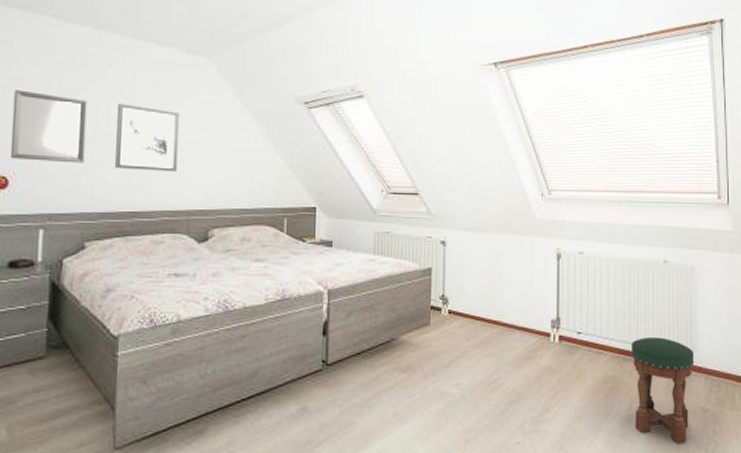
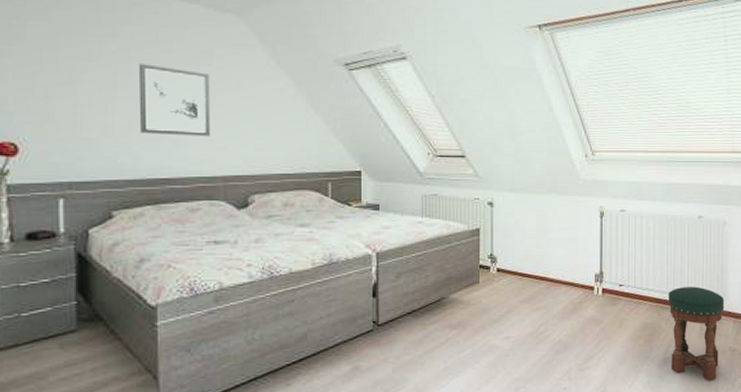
home mirror: present [10,90,87,164] -> none [16,48,105,128]

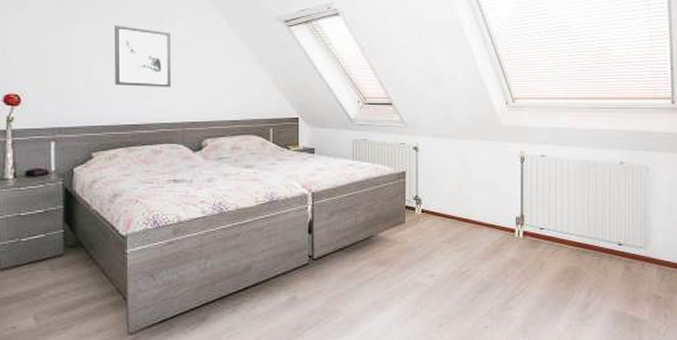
stool: present [667,286,725,381] -> none [589,232,648,327]

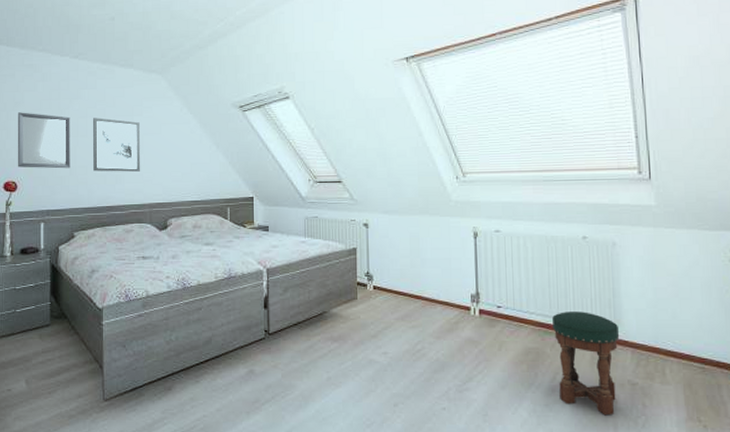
home mirror: none [20,15,87,81] -> present [17,112,70,169]
stool: none [589,232,648,327] -> present [552,311,620,416]

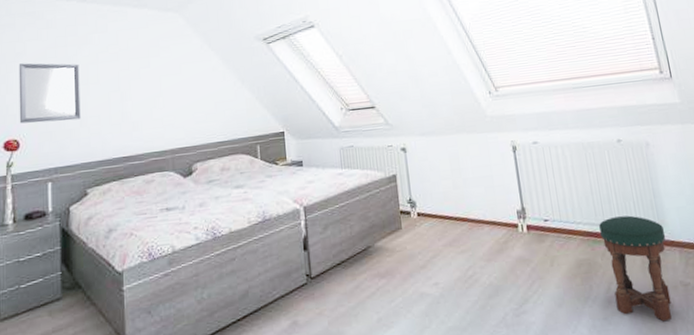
wall art: present [93,118,140,172] -> none [105,62,159,120]

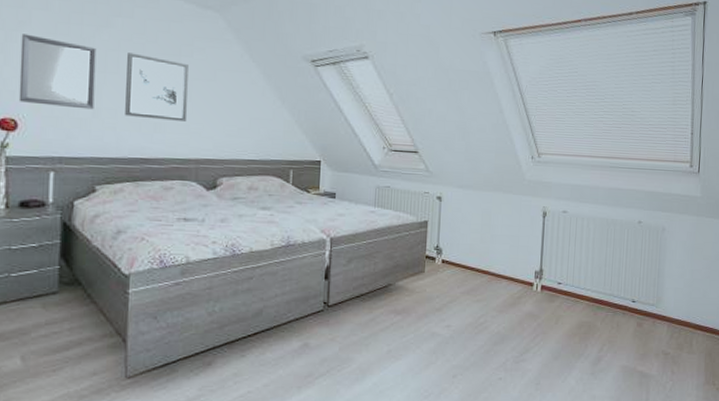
wall art: none [105,62,159,120] -> present [125,53,189,121]
stool: present [599,215,672,322] -> none [604,289,660,382]

